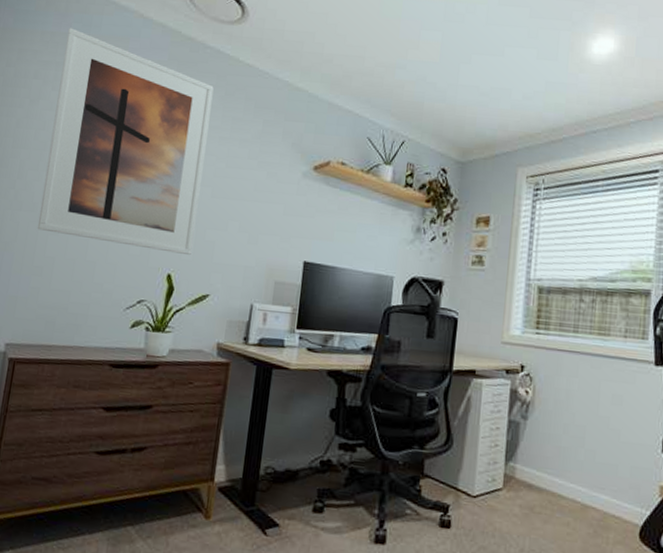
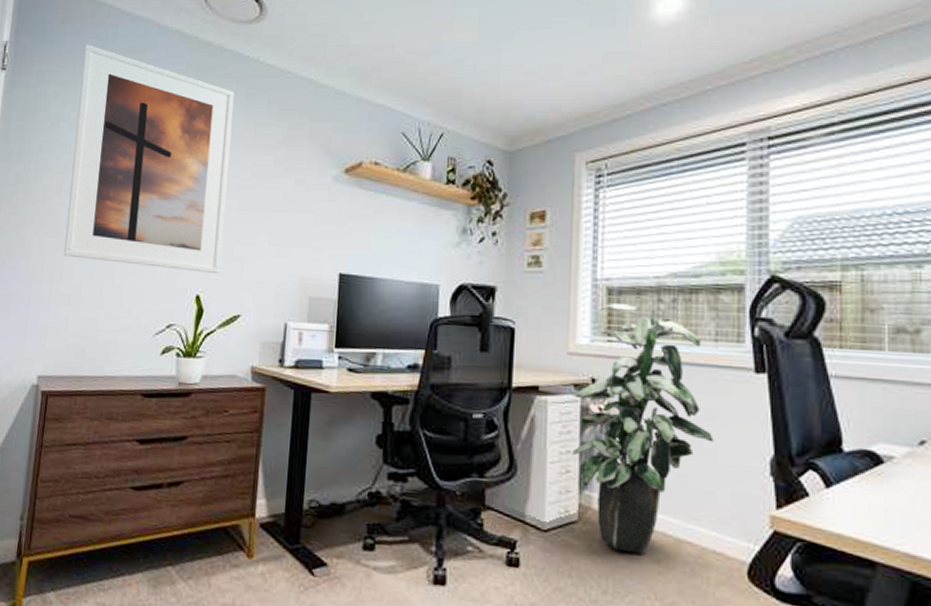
indoor plant: none [500,300,619,518] -> present [572,302,714,554]

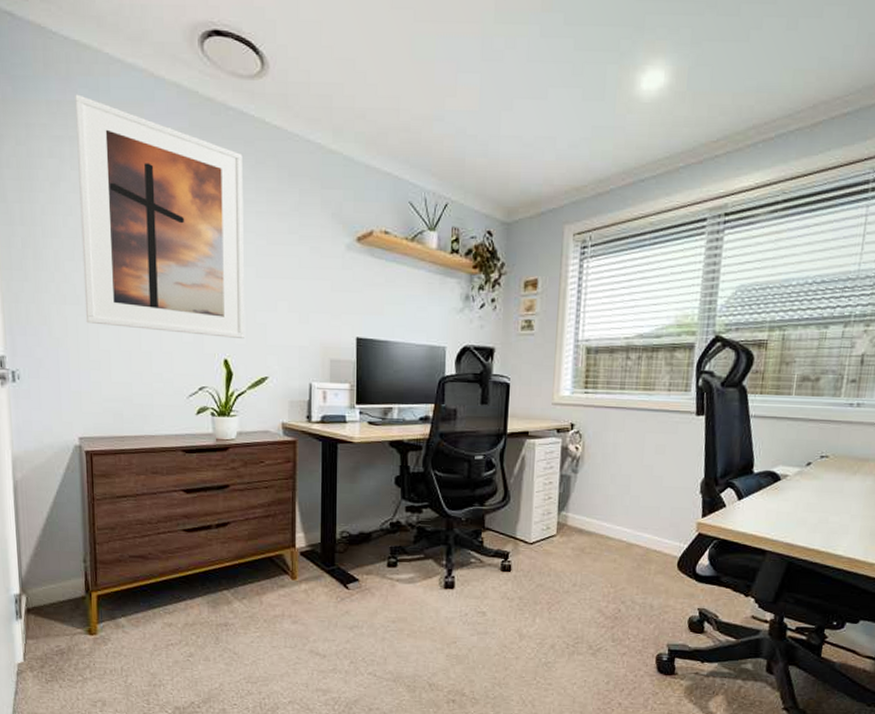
indoor plant: present [572,302,714,554] -> none [553,360,661,556]

